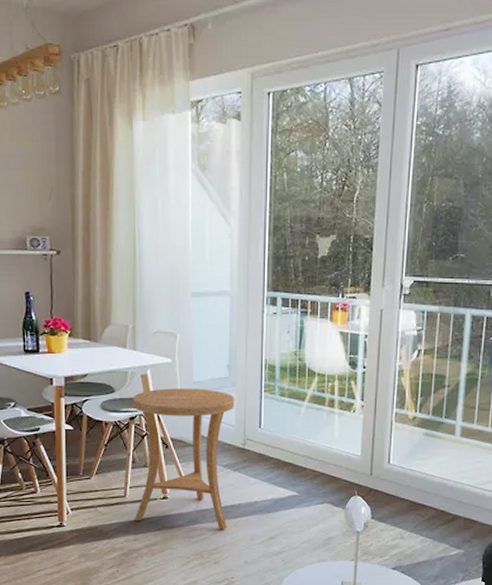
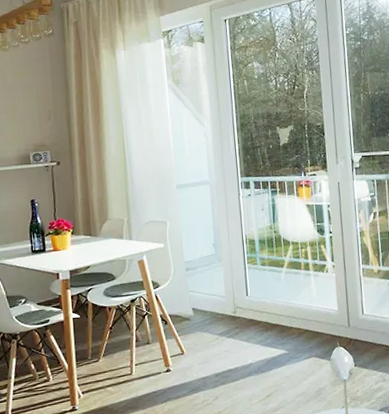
side table: present [132,388,235,529] -> none [132,267,227,396]

